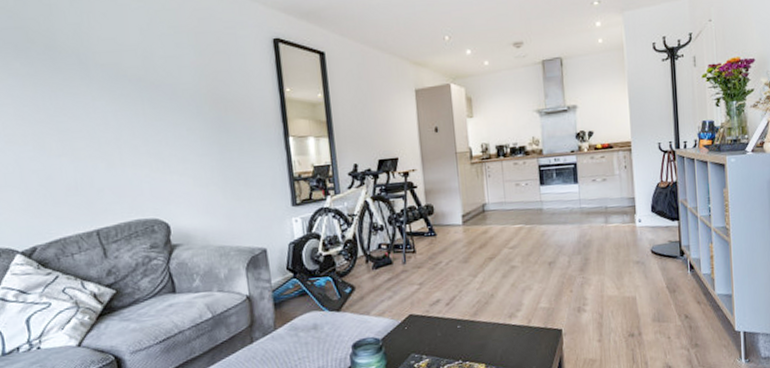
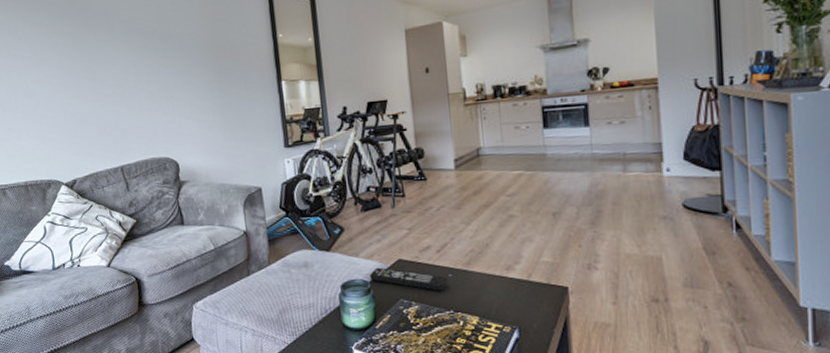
remote control: none [380,324,456,343] -> present [369,267,448,291]

